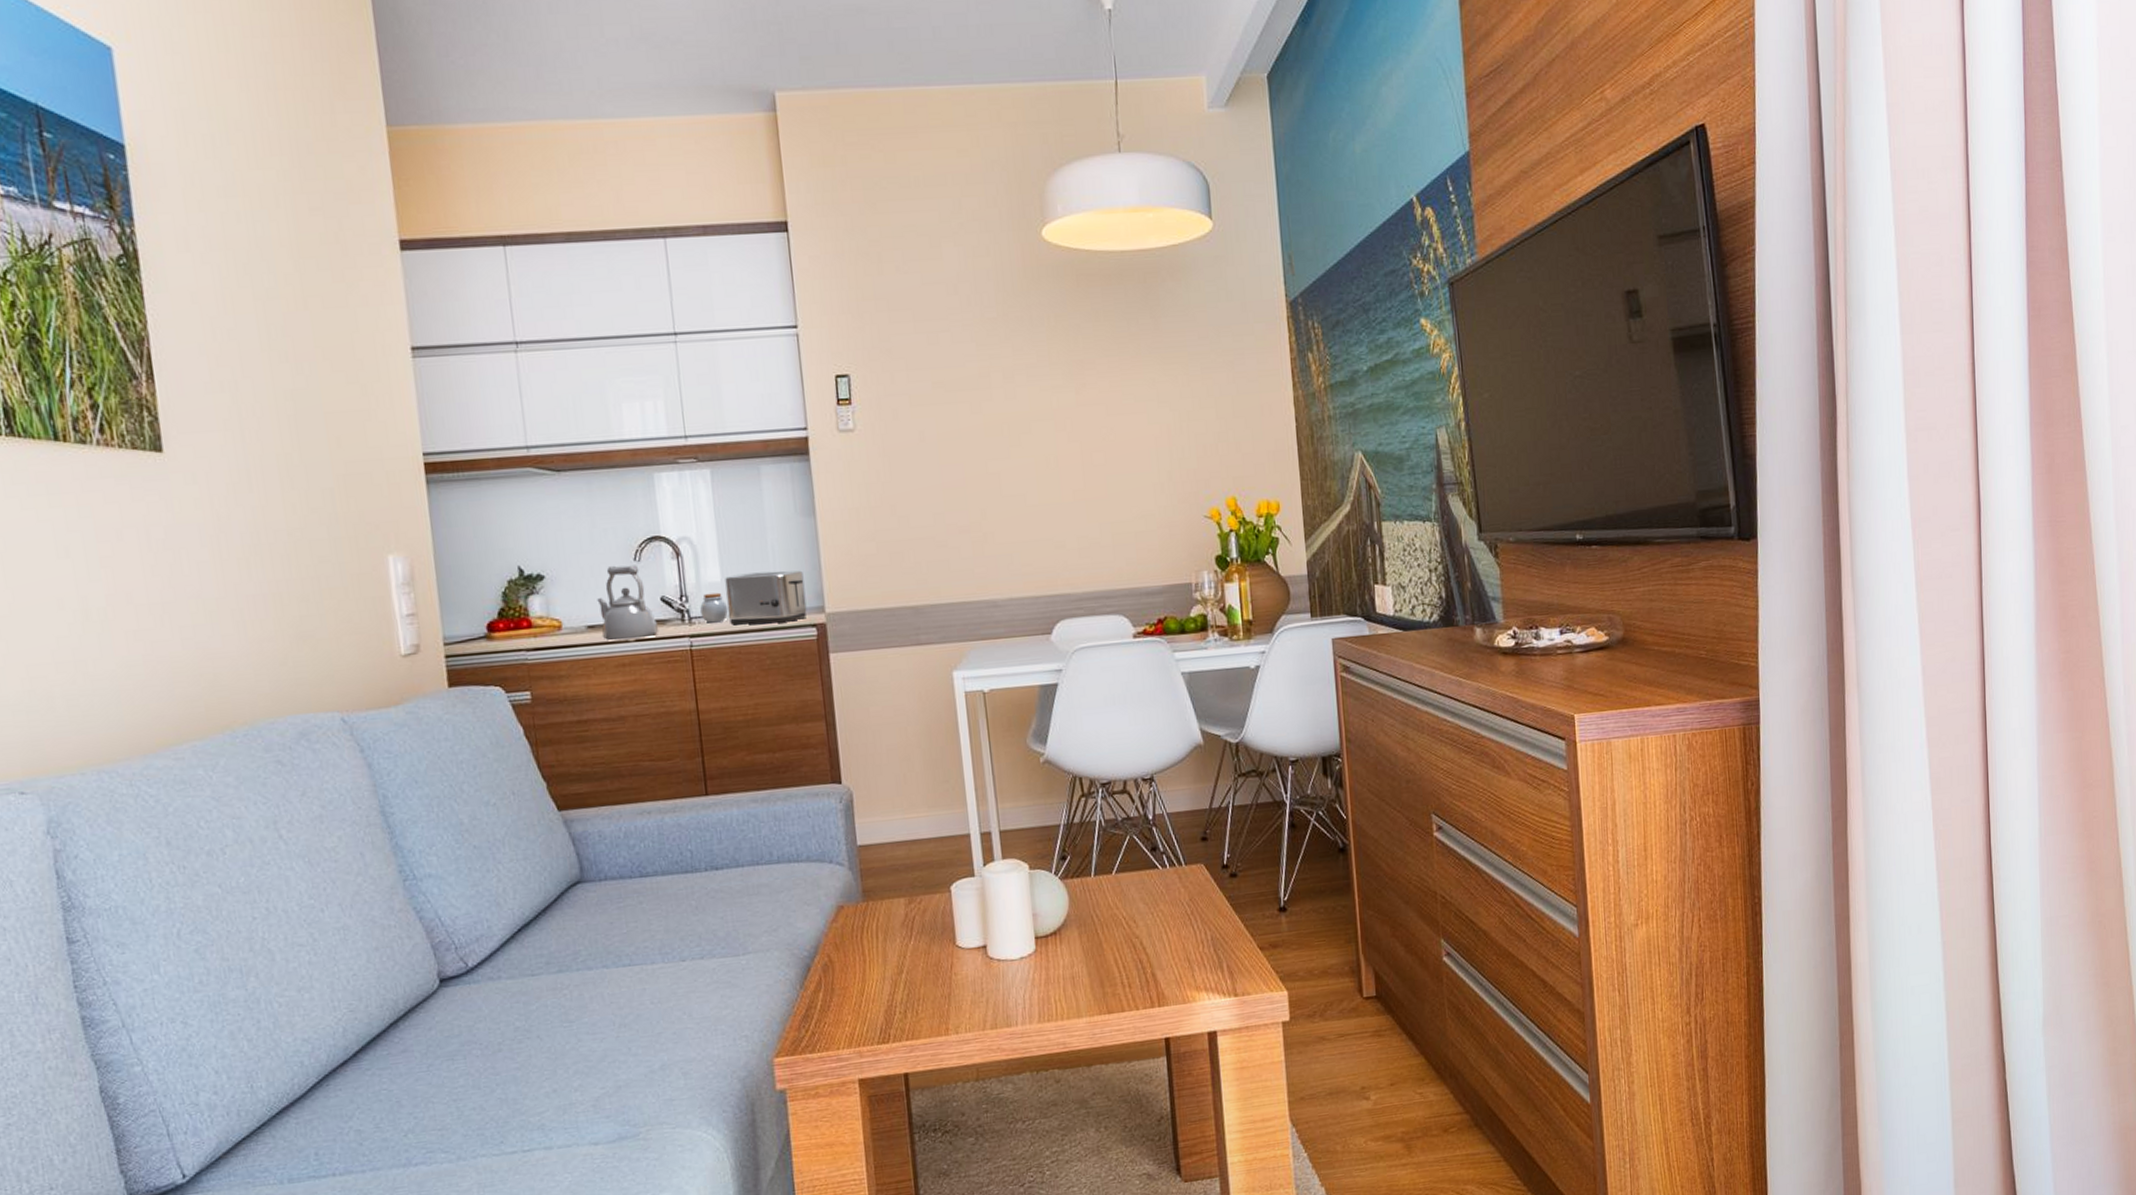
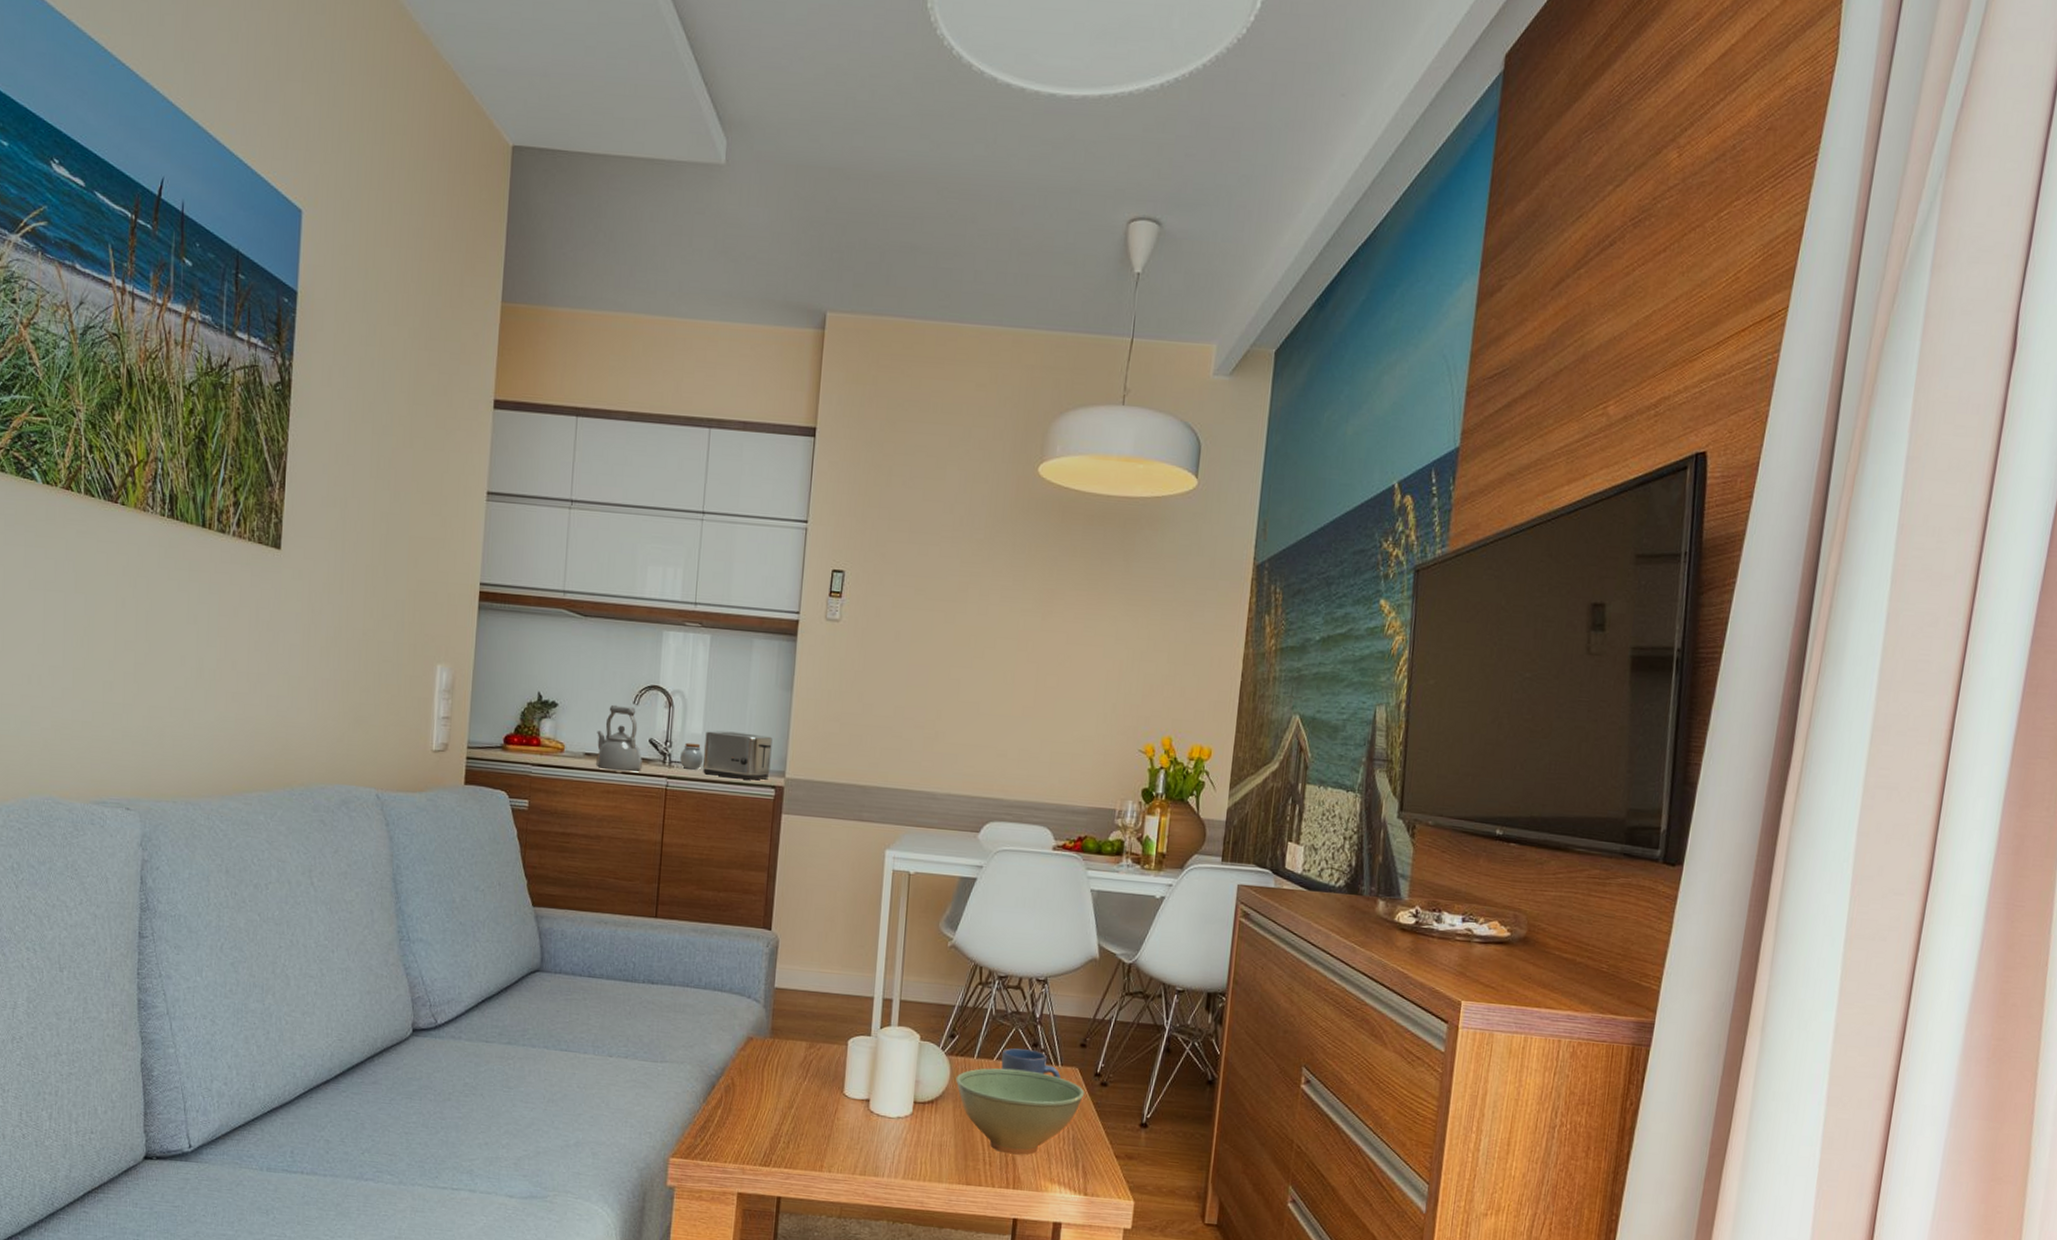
bowl: none [1075,876,1216,971] -> present [955,1068,1085,1156]
mug: none [1120,854,1187,882] -> present [1001,1048,1061,1078]

